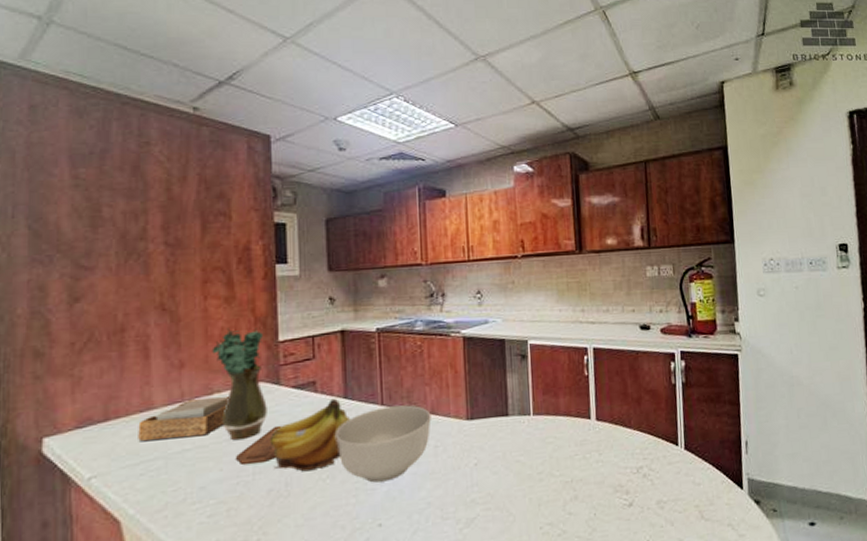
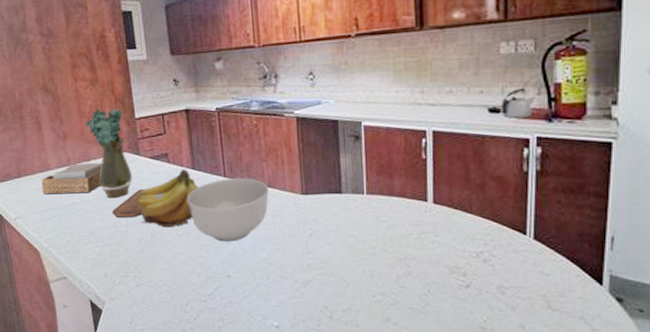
kettle: none [650,306,677,335] -> present [501,87,536,119]

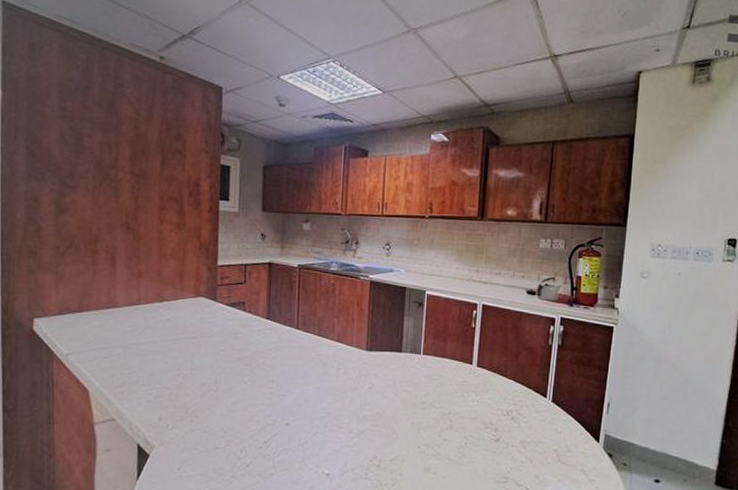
napkin holder: present [41,163,102,195] -> none [104,303,175,334]
vase: present [85,106,132,199] -> none [164,249,205,341]
cutting board: present [112,189,145,218] -> none [178,334,216,362]
fruit: present [136,169,199,228] -> none [205,318,271,374]
bowl: present [186,178,269,242] -> none [256,331,337,391]

